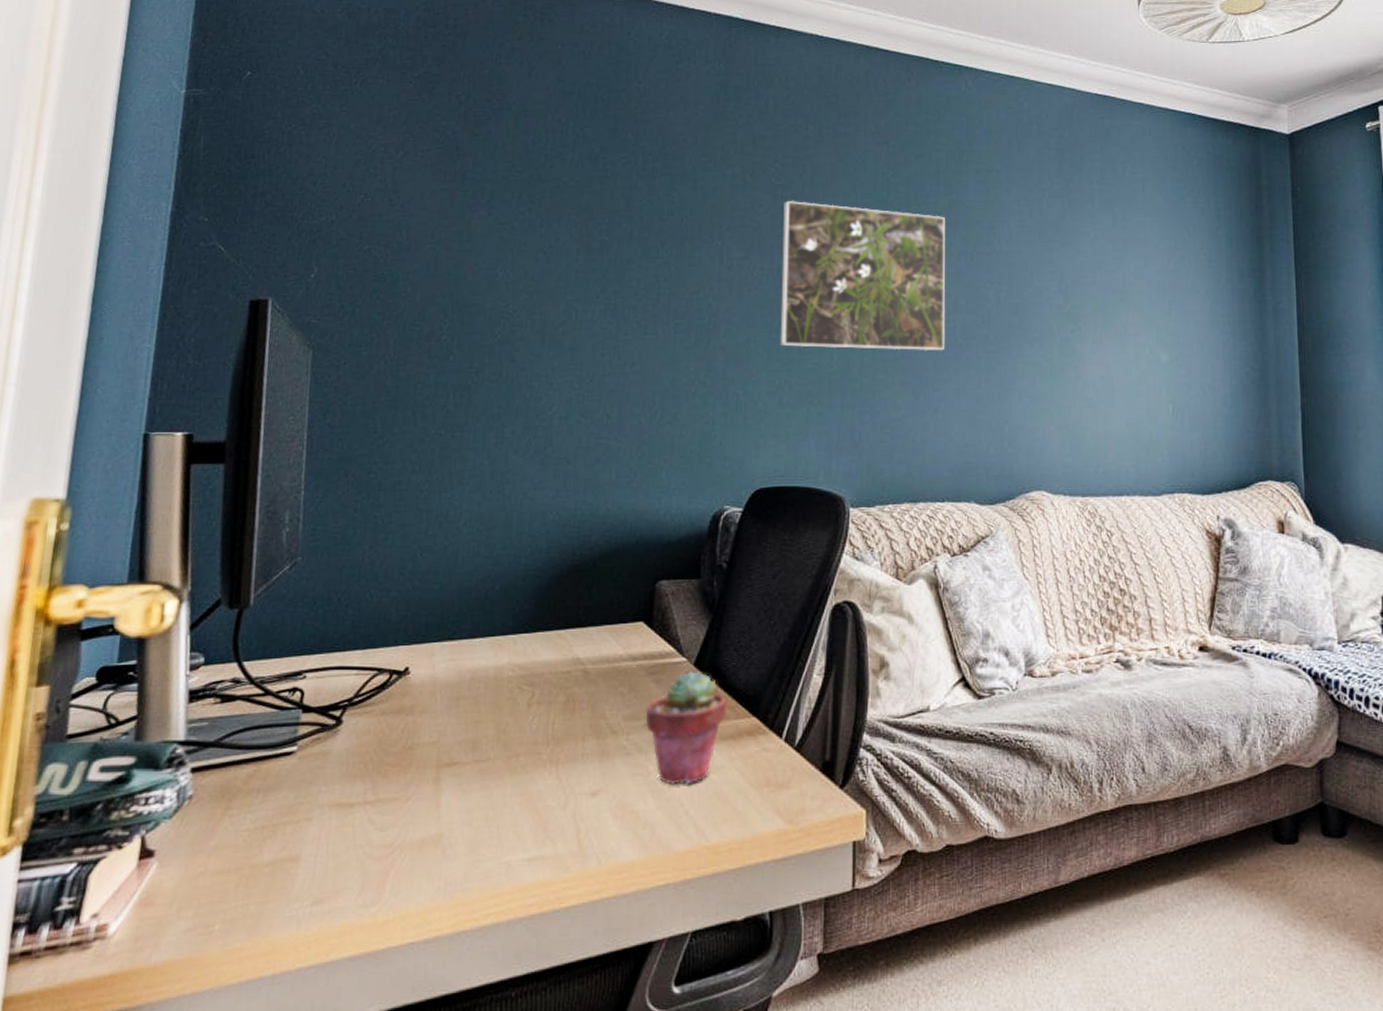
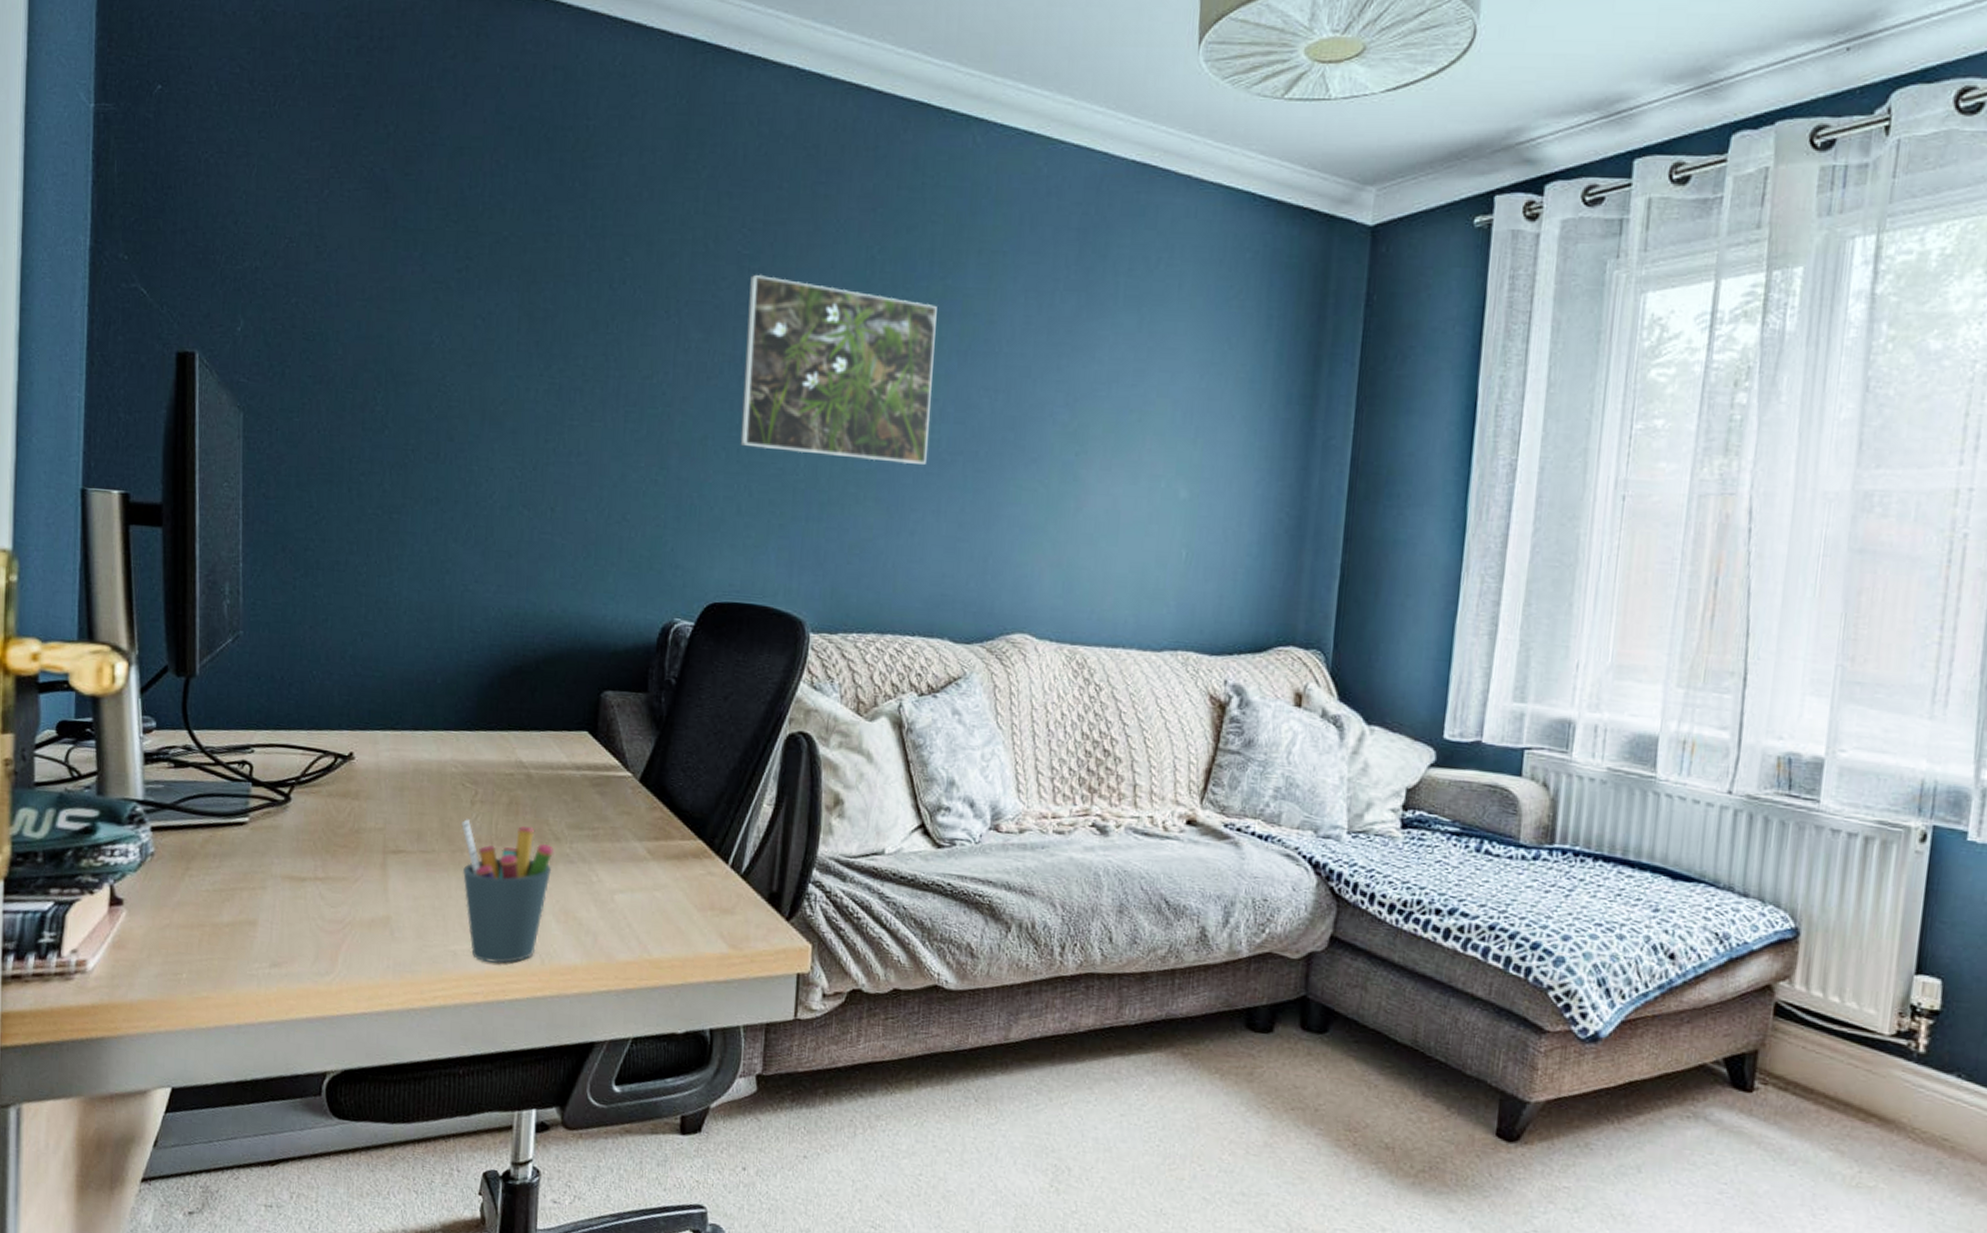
pen holder: none [518,722,611,869] -> present [461,819,555,963]
potted succulent: present [645,671,727,785] -> none [588,787,673,899]

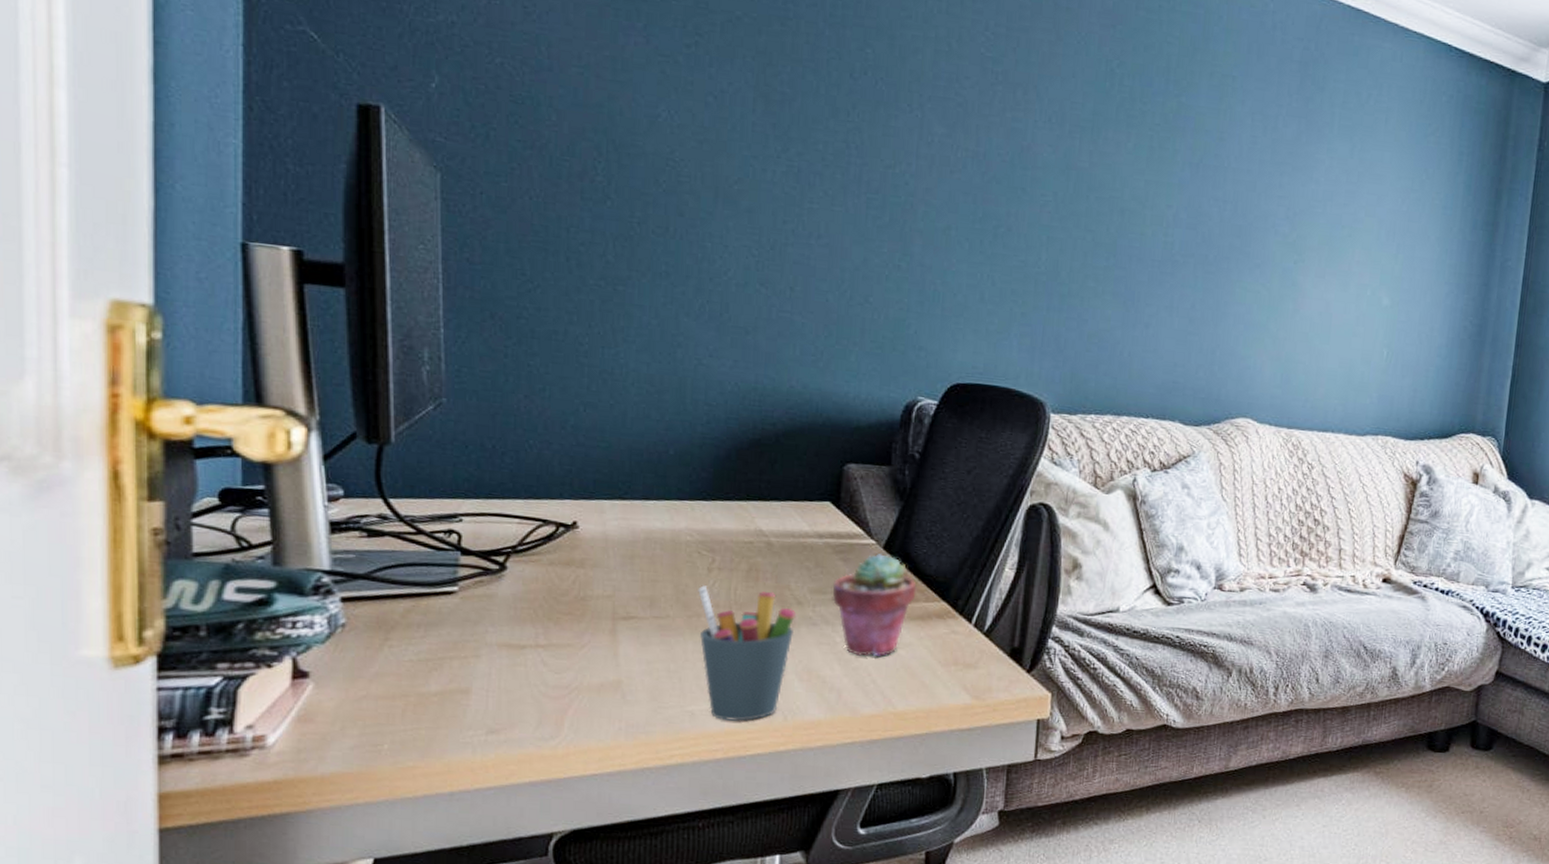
potted succulent: none [588,787,673,899] -> present [832,554,917,658]
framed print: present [740,274,937,465] -> none [983,76,1172,264]

